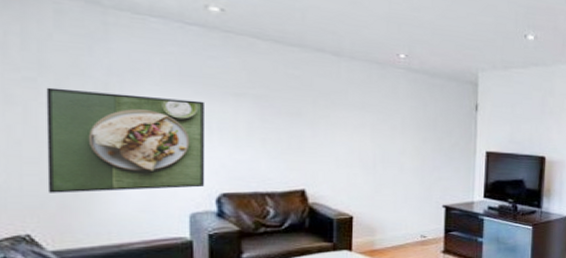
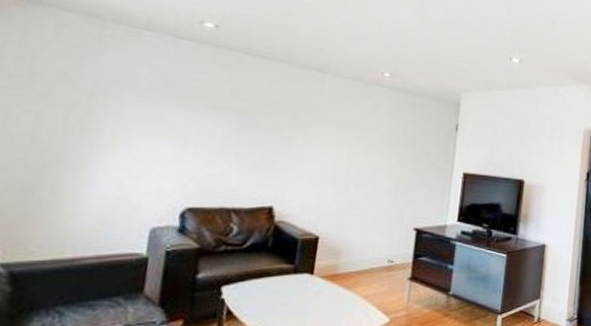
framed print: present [46,87,206,193] -> none [10,95,184,203]

